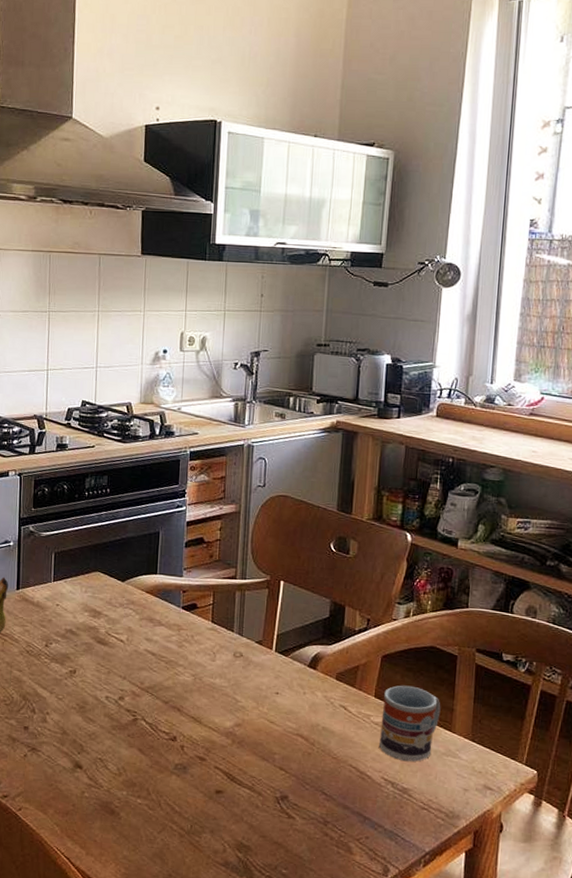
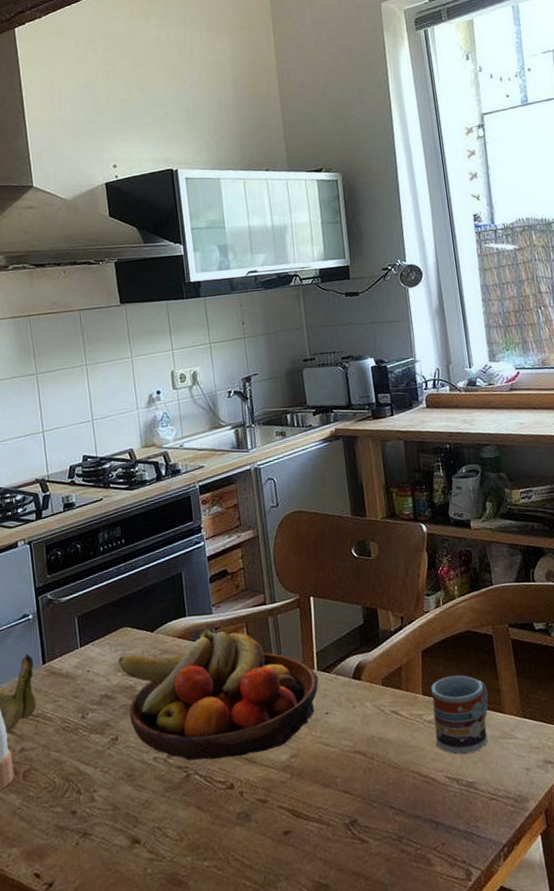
fruit bowl: none [86,589,275,715] -> present [118,629,319,761]

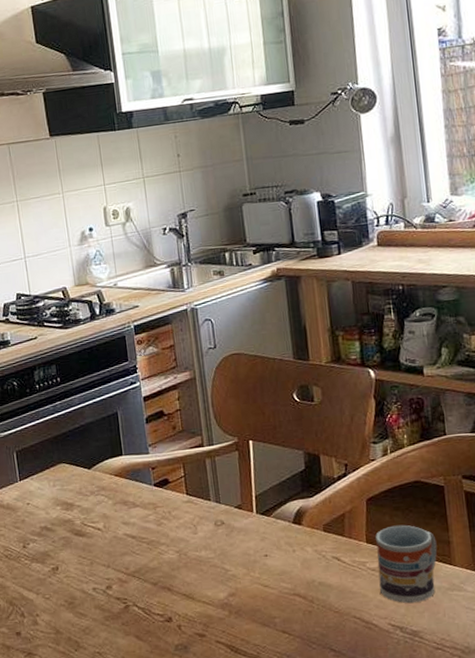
fruit bowl: present [118,629,319,761] -> none [56,468,258,594]

